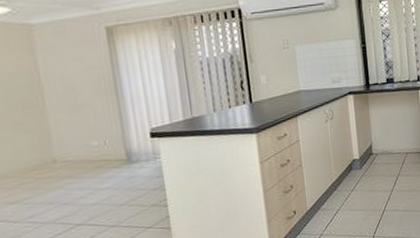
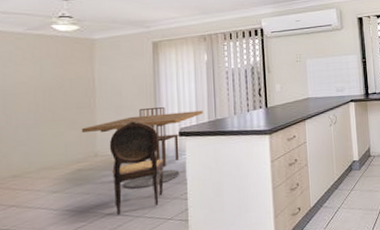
dining table: none [32,107,176,197] -> present [81,110,203,189]
dining chair: none [68,120,139,226] -> present [109,120,165,216]
dining chair: none [99,105,154,172] -> present [139,107,179,167]

